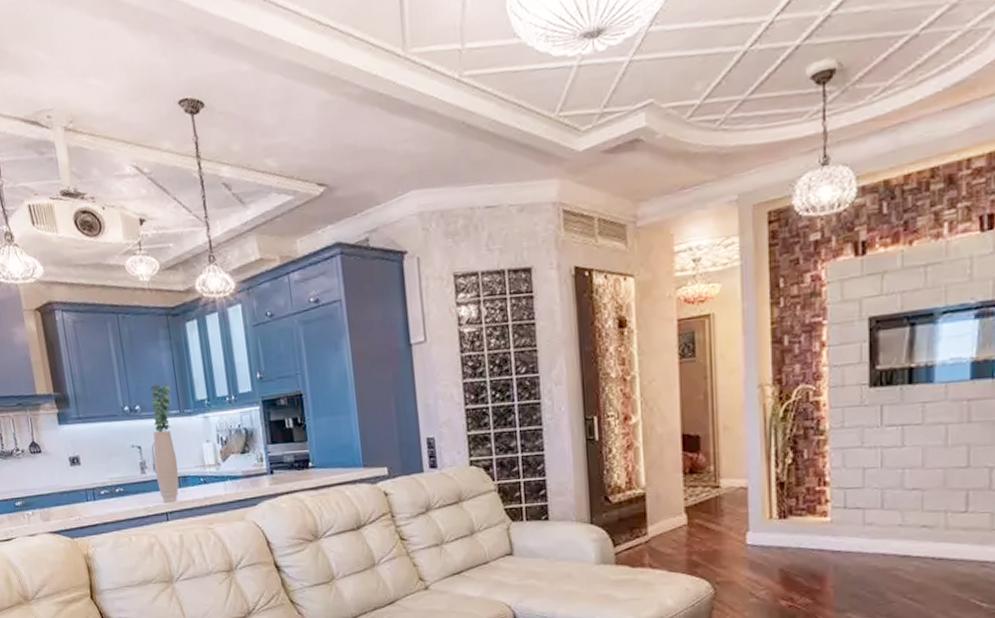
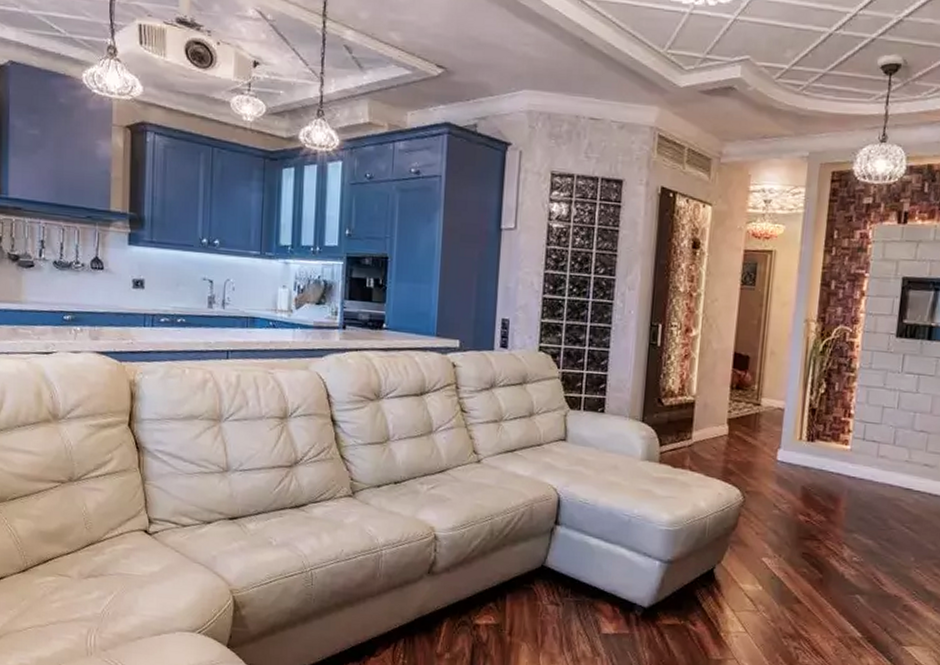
vase: present [150,380,179,503] -> none [223,218,256,341]

